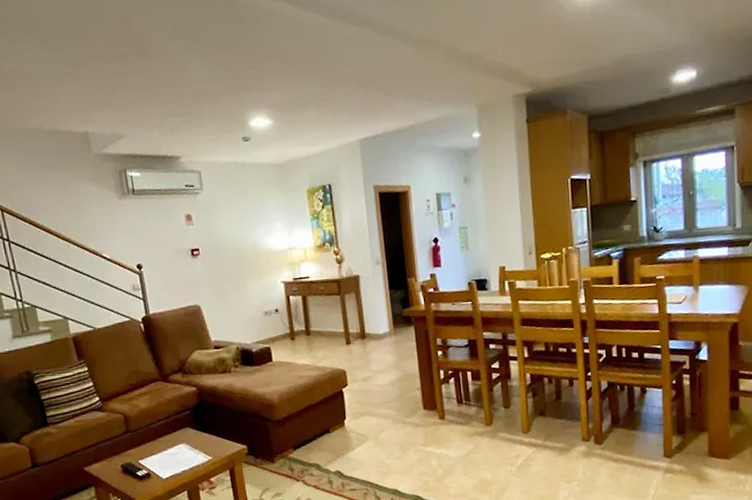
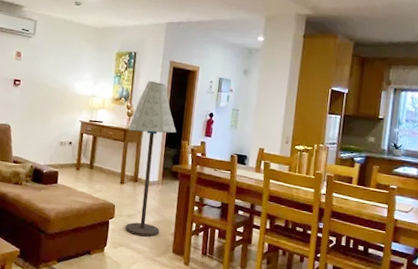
floor lamp: none [341,214,404,399] -> present [125,80,176,237]

